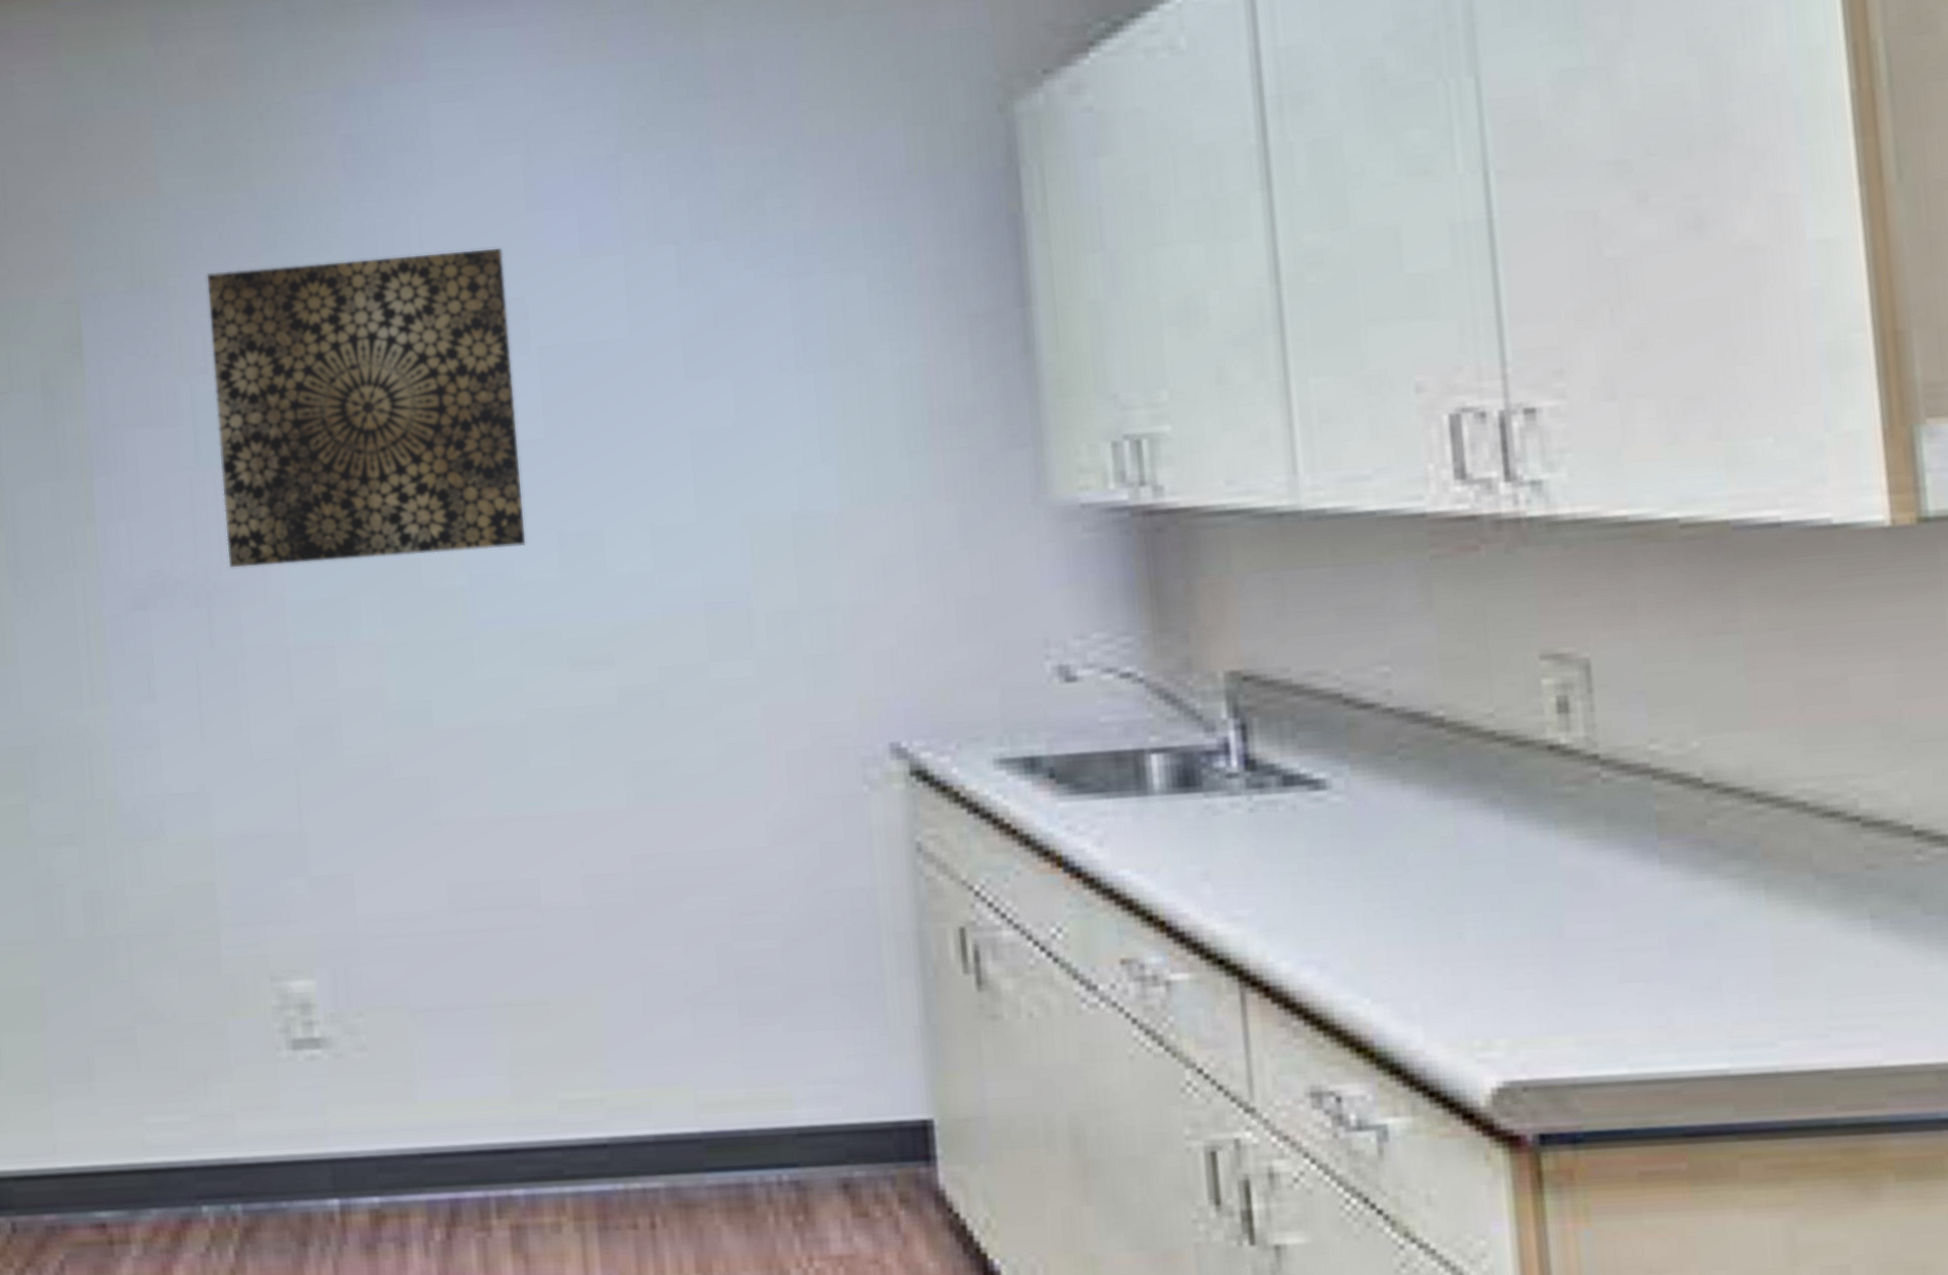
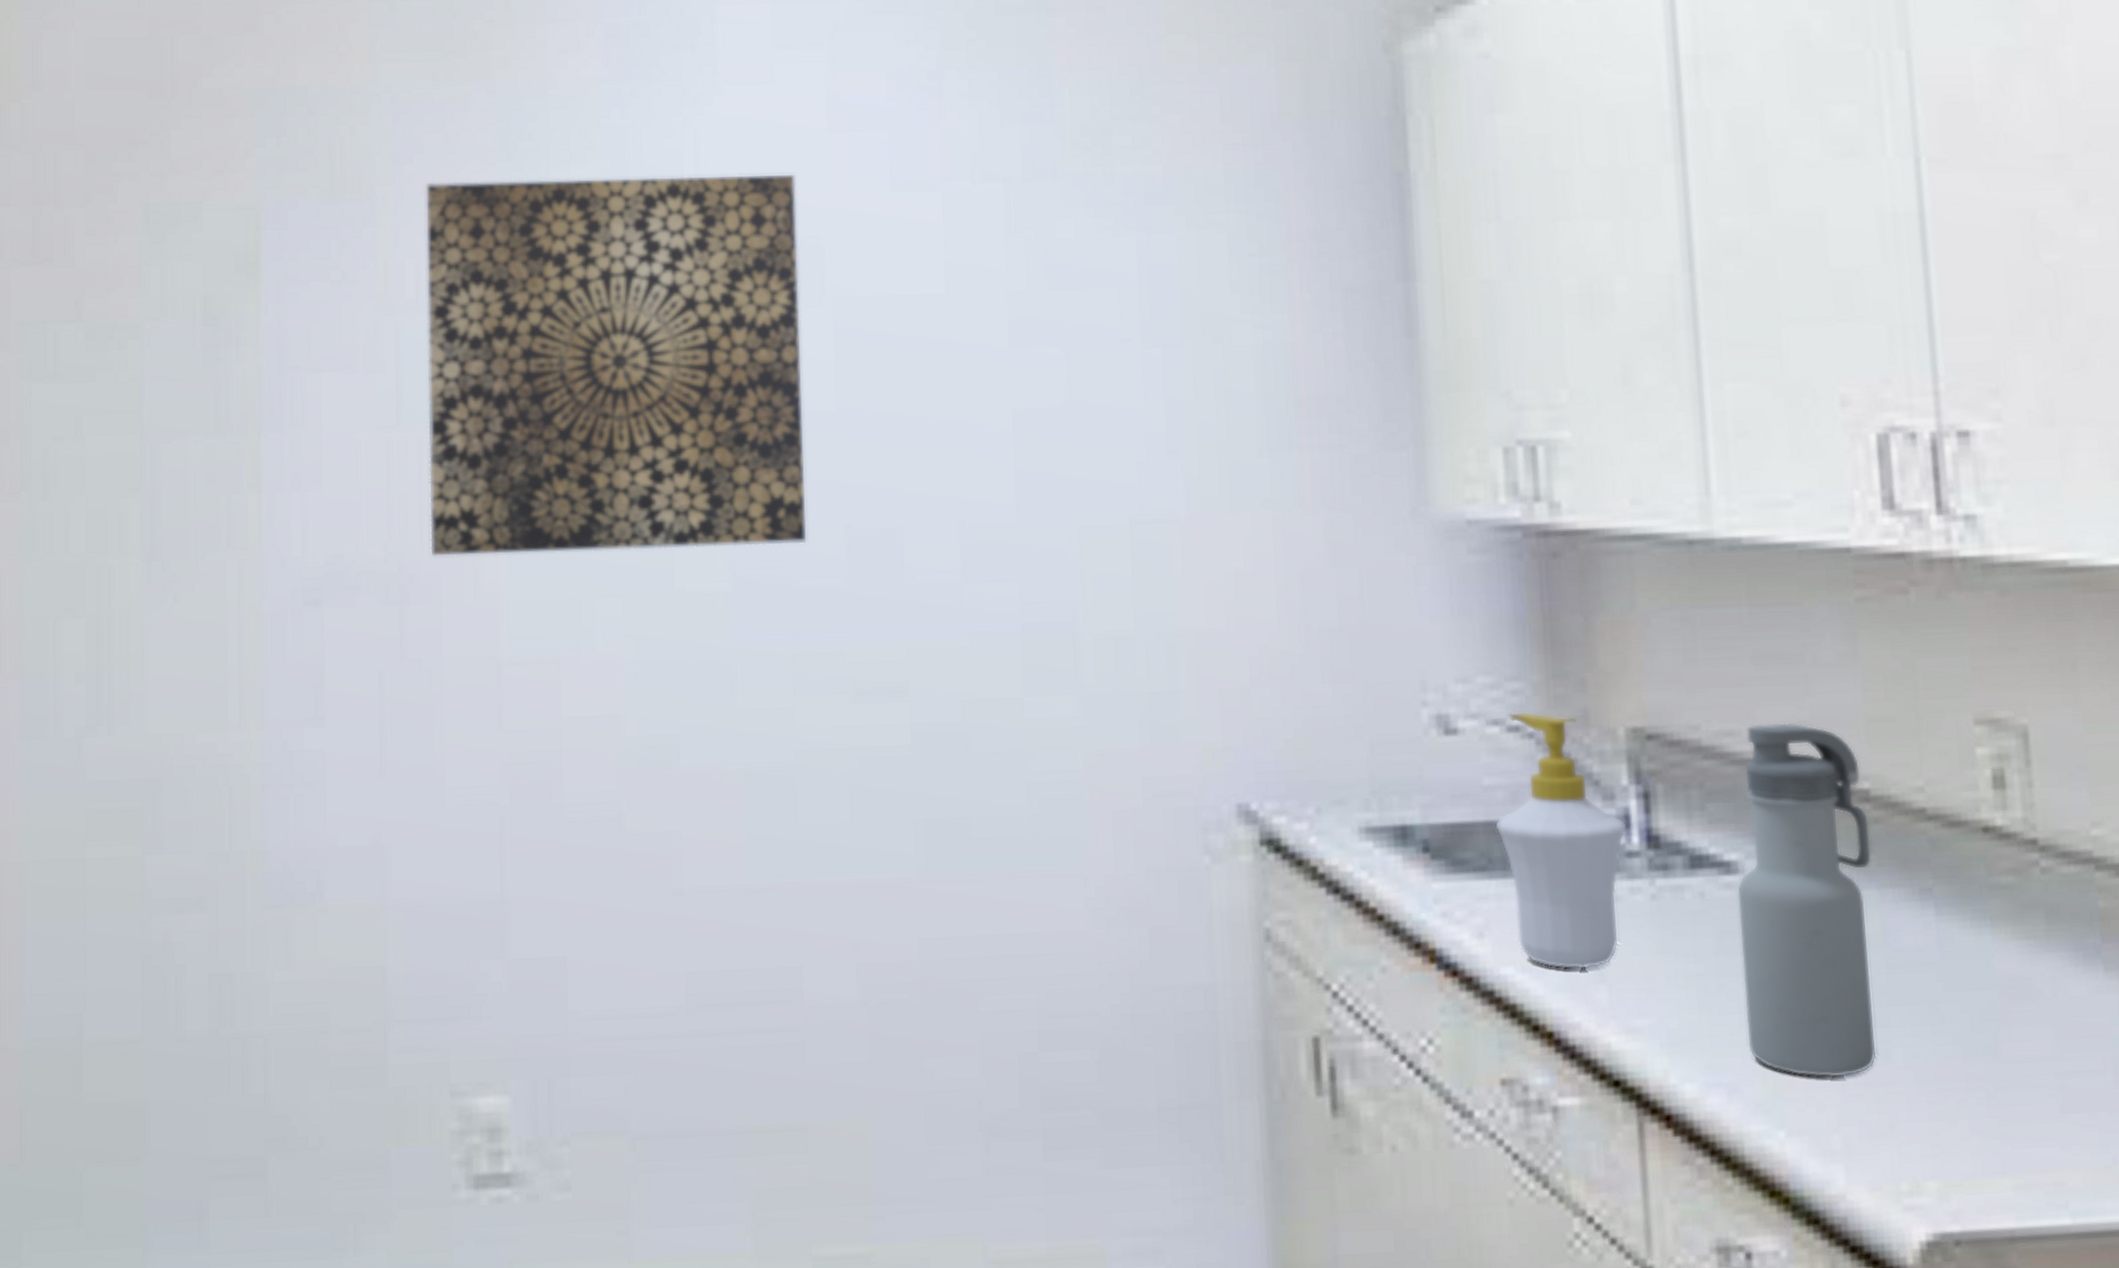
soap bottle: none [1111,660,1227,871] -> present [1495,711,1627,970]
water bottle: none [1324,662,1452,956] -> present [1736,722,1877,1078]

